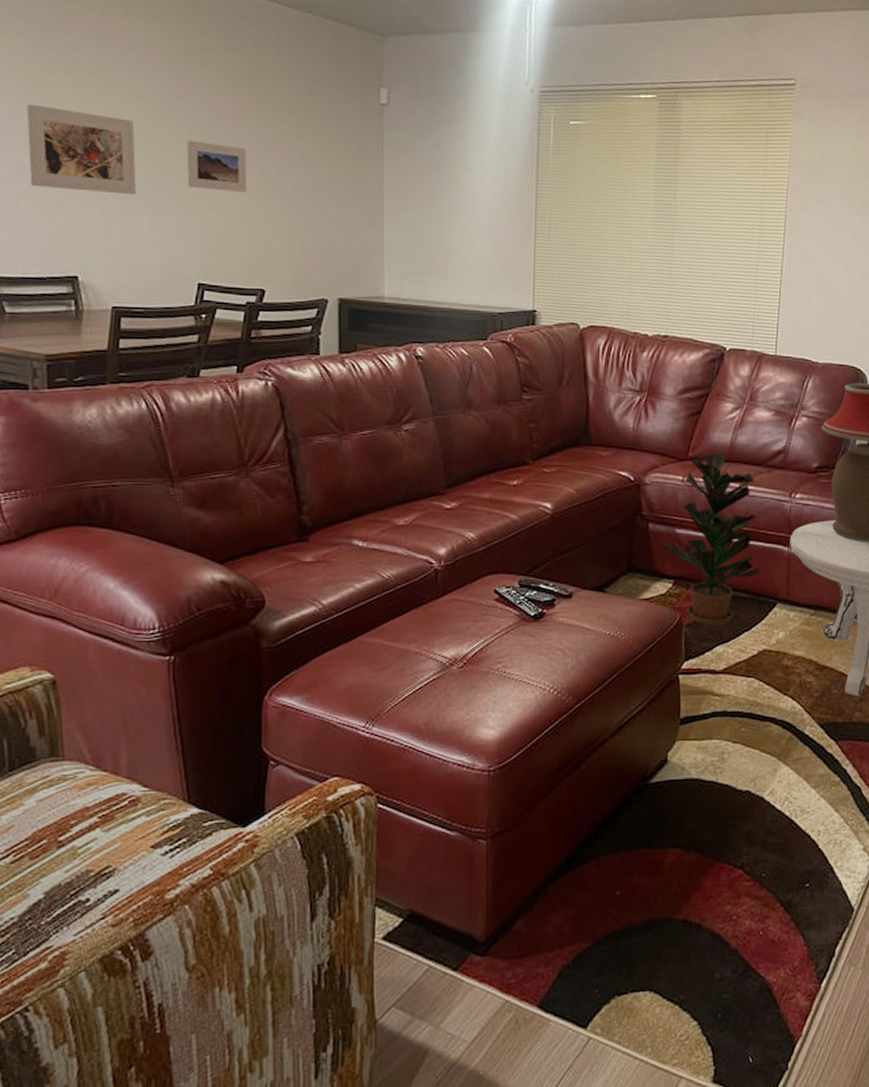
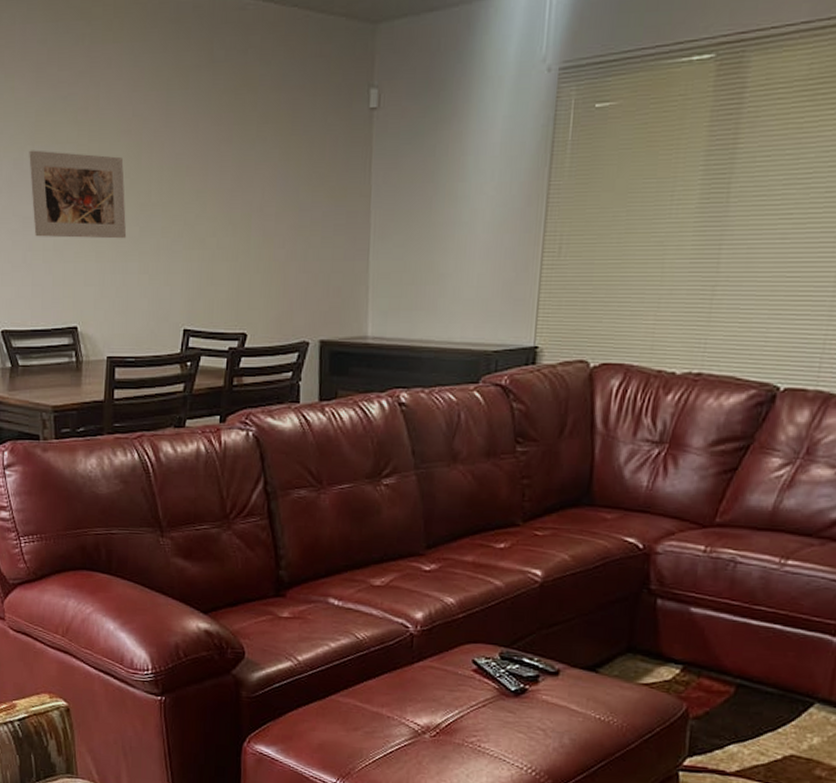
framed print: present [186,141,247,193] -> none [171,174,230,228]
potted plant: present [664,454,762,625] -> none [673,520,805,722]

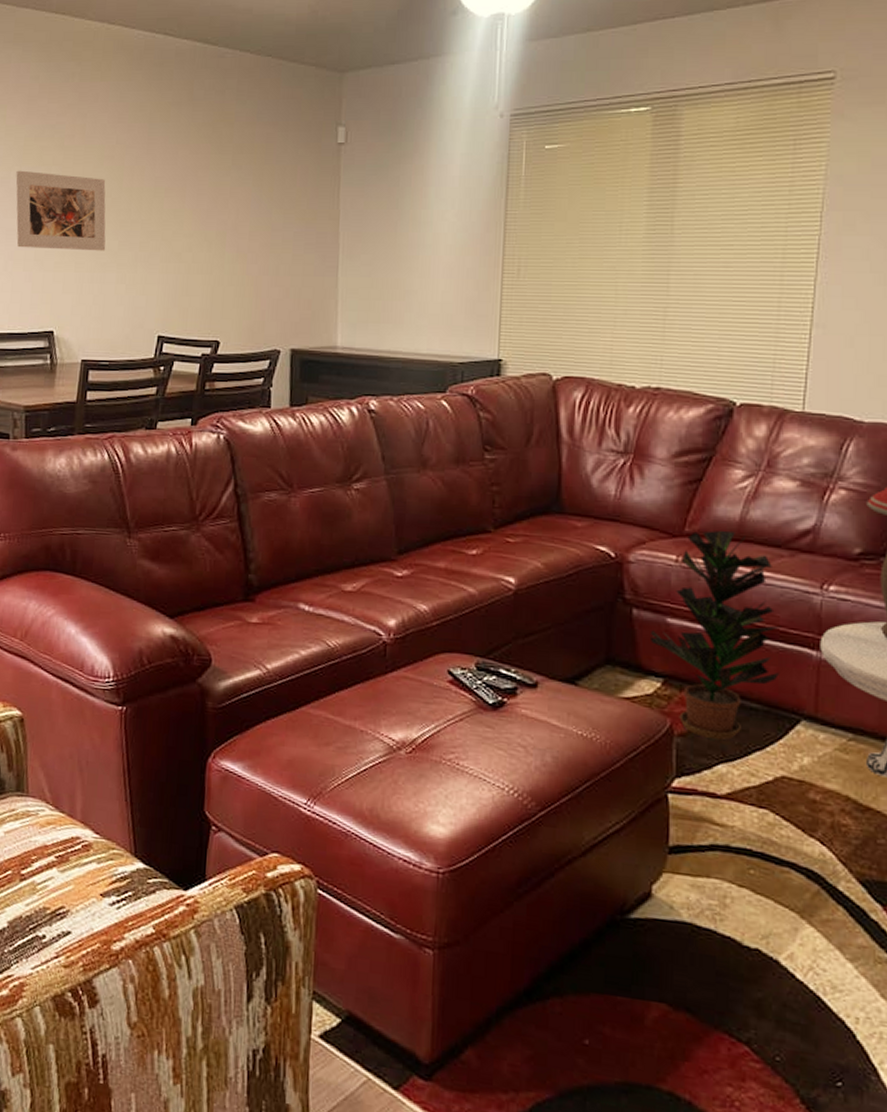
potted plant: none [673,520,805,722] -> present [651,531,781,740]

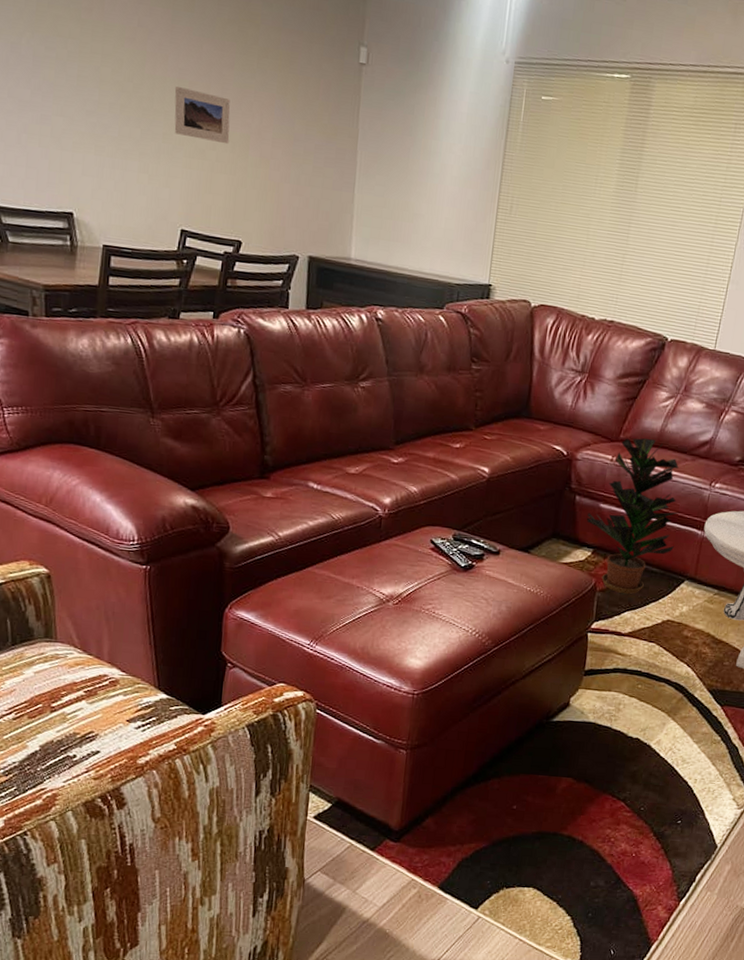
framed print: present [16,170,106,251] -> none [28,37,128,138]
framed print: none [151,195,206,244] -> present [174,87,230,145]

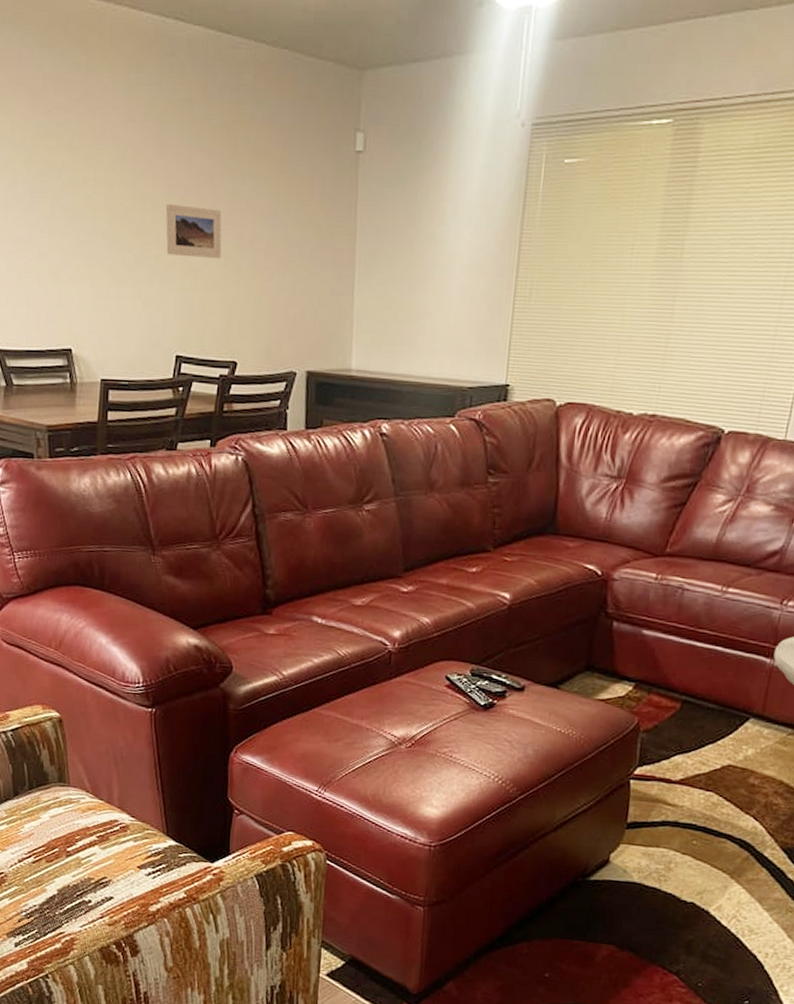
potted plant: present [587,438,680,594] -> none [627,551,743,735]

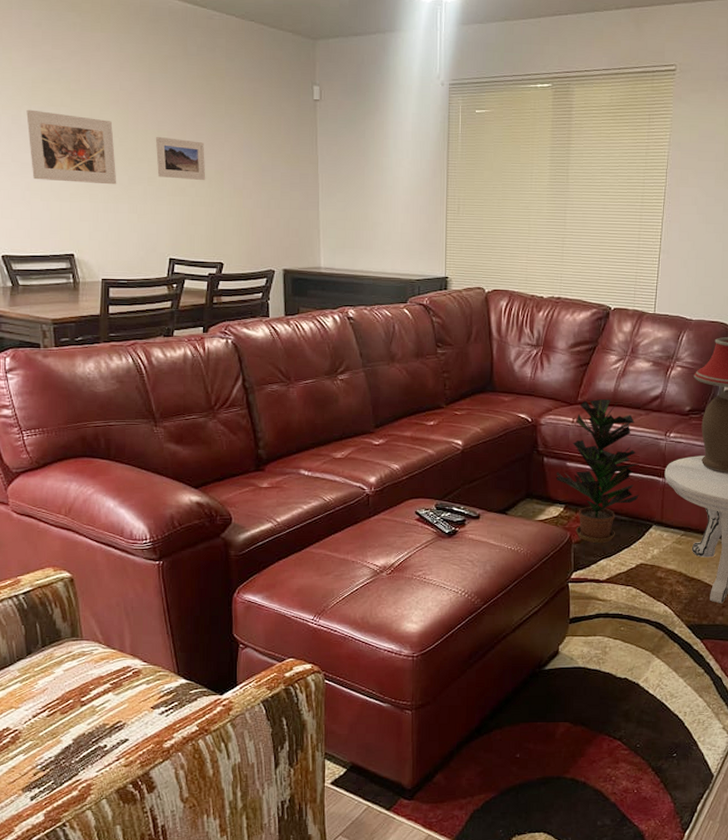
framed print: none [24,173,121,265] -> present [26,109,117,185]
potted plant: none [627,551,743,735] -> present [556,399,641,543]

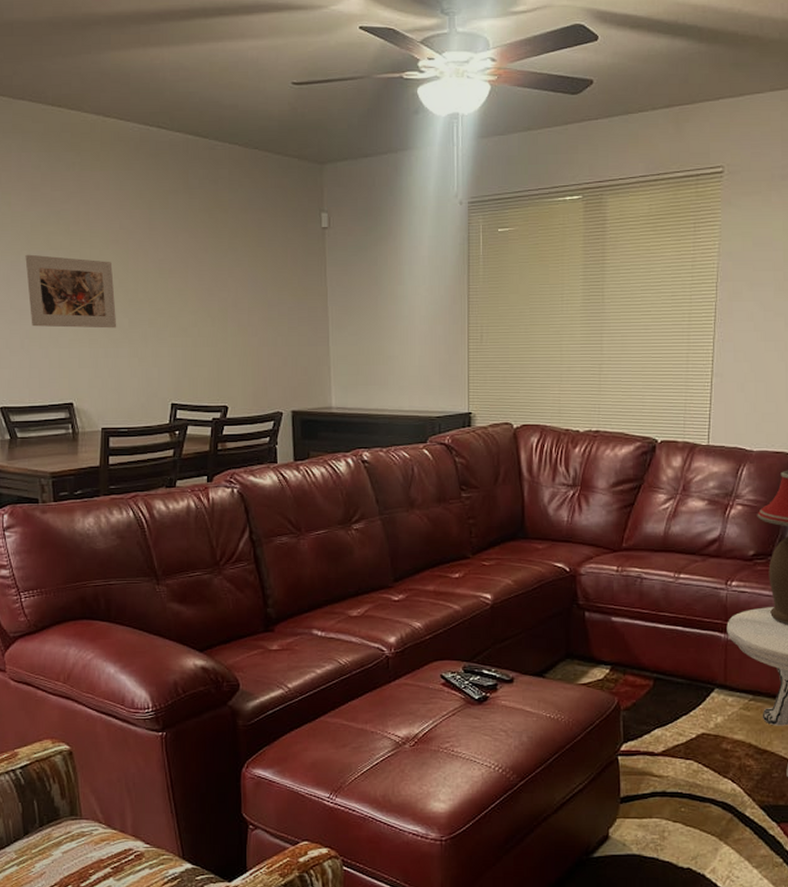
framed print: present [155,137,206,181] -> none [156,276,209,320]
potted plant: present [556,399,641,543] -> none [600,544,698,709]

